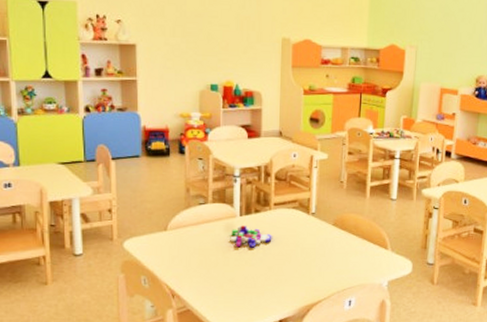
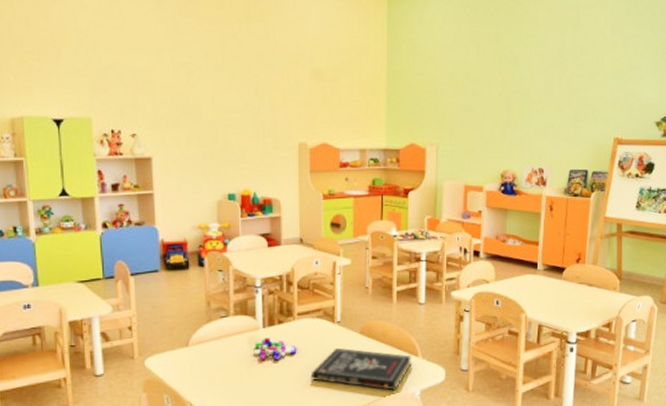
book: none [284,237,381,281] -> present [311,347,411,391]

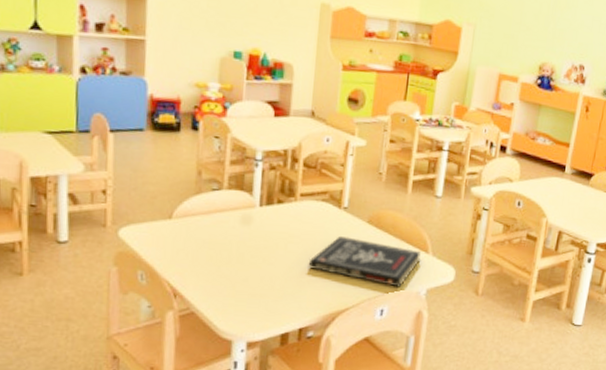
building block set: present [253,337,297,361] -> none [246,217,296,244]

